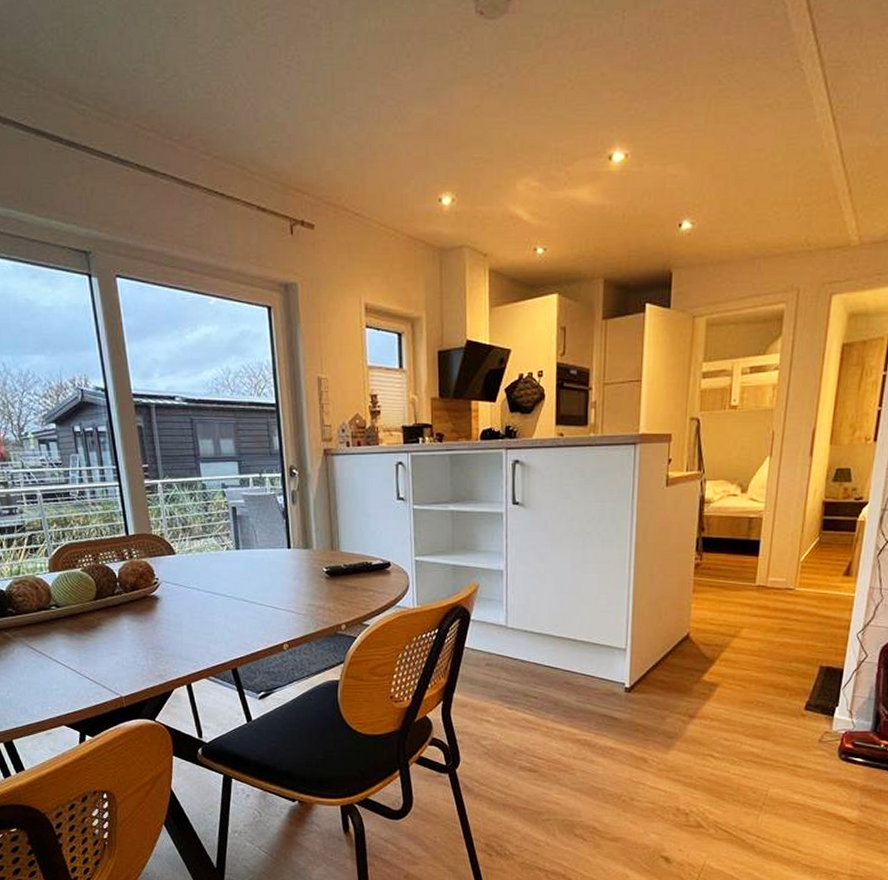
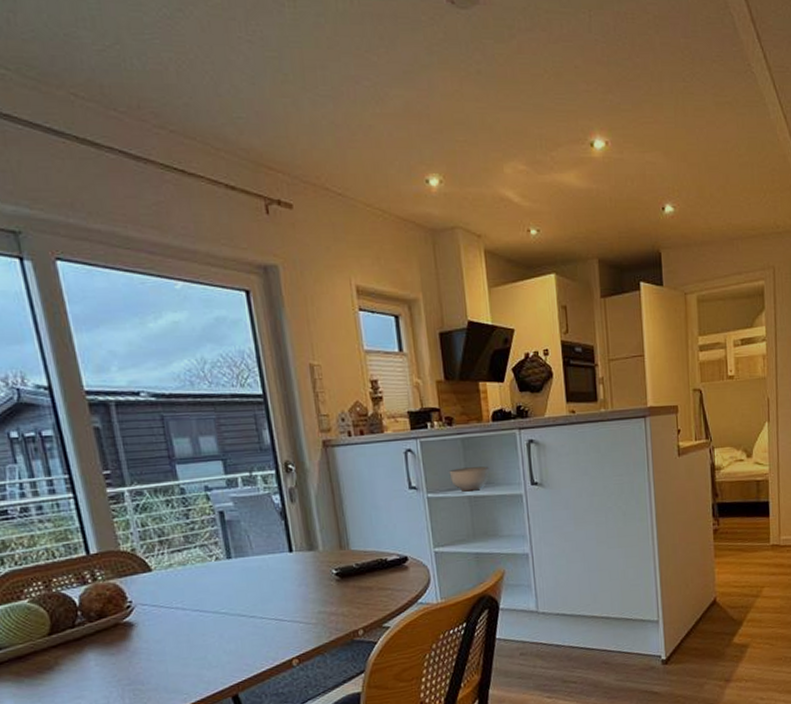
bowl: none [435,483,474,506] -> present [449,466,490,492]

